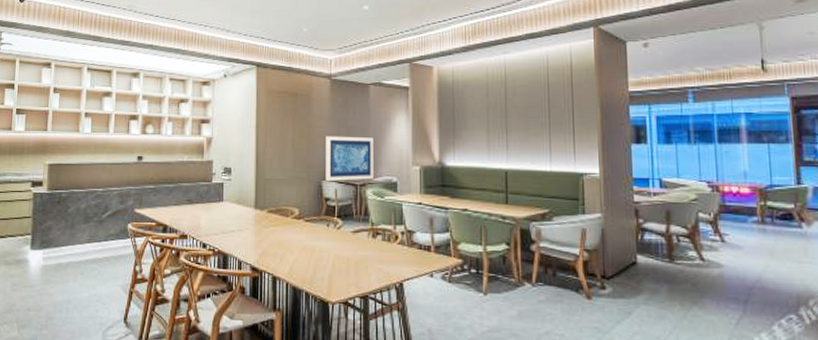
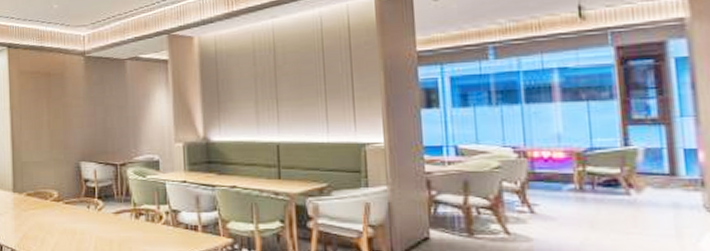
wall art: present [325,136,373,182] -> none [82,114,134,163]

